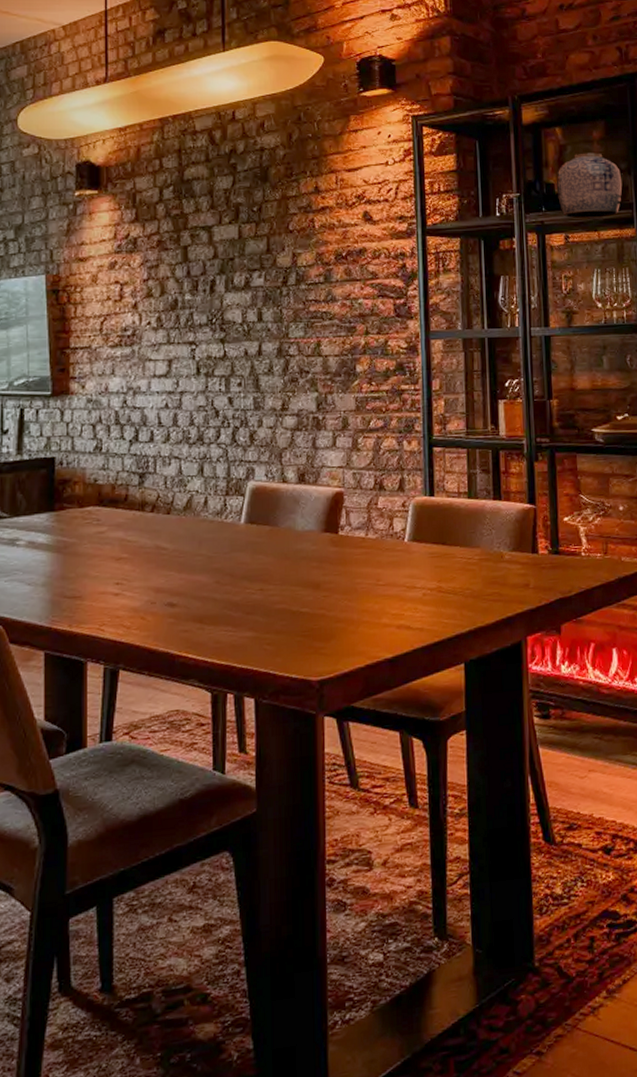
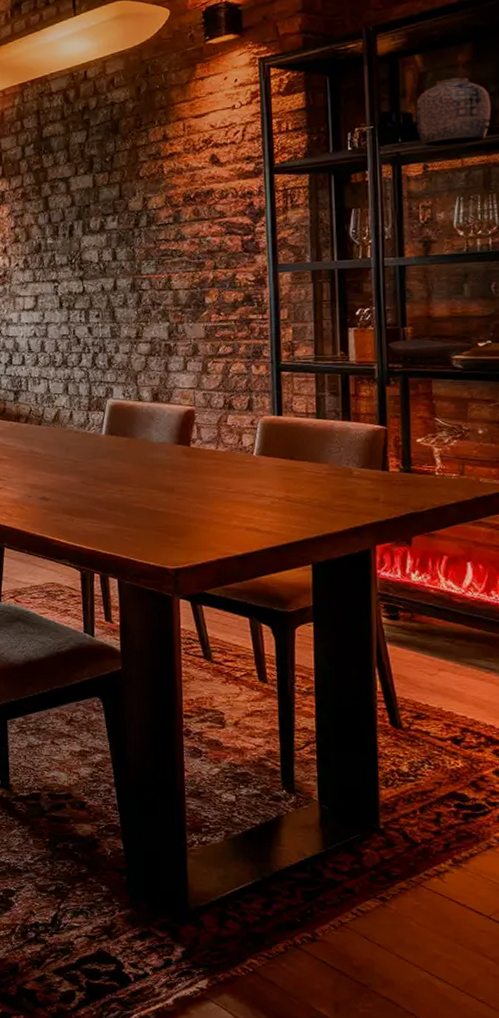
decorative bowl: none [535,412,613,440] -> present [387,339,473,365]

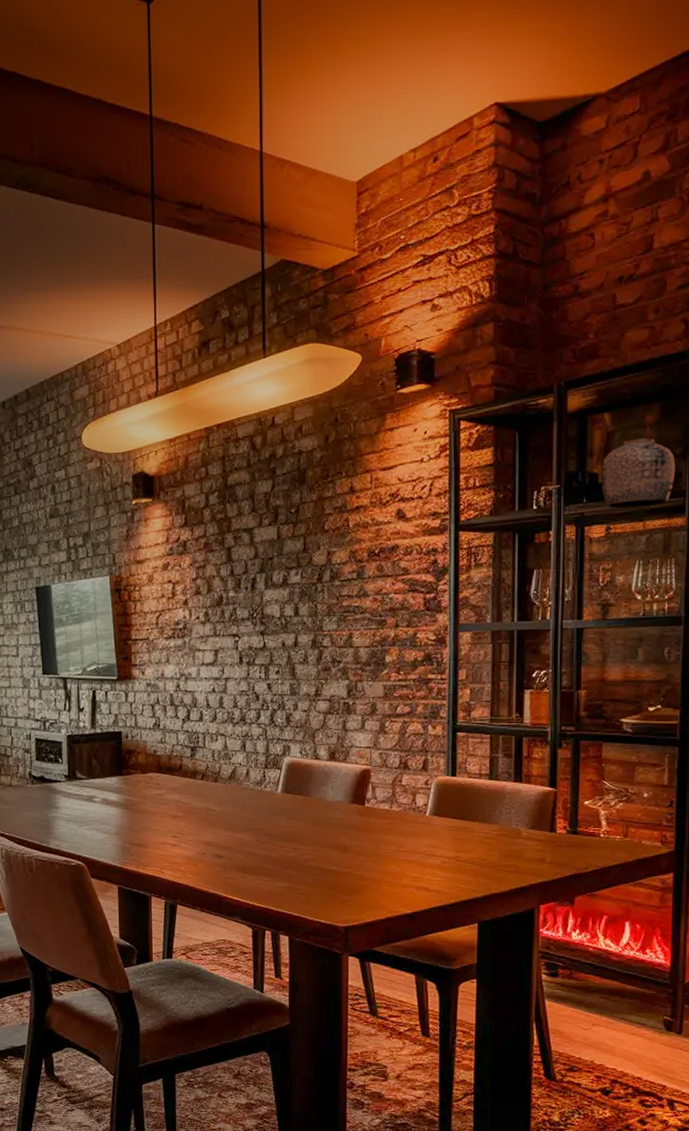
decorative bowl: present [387,339,473,365] -> none [561,703,644,729]

